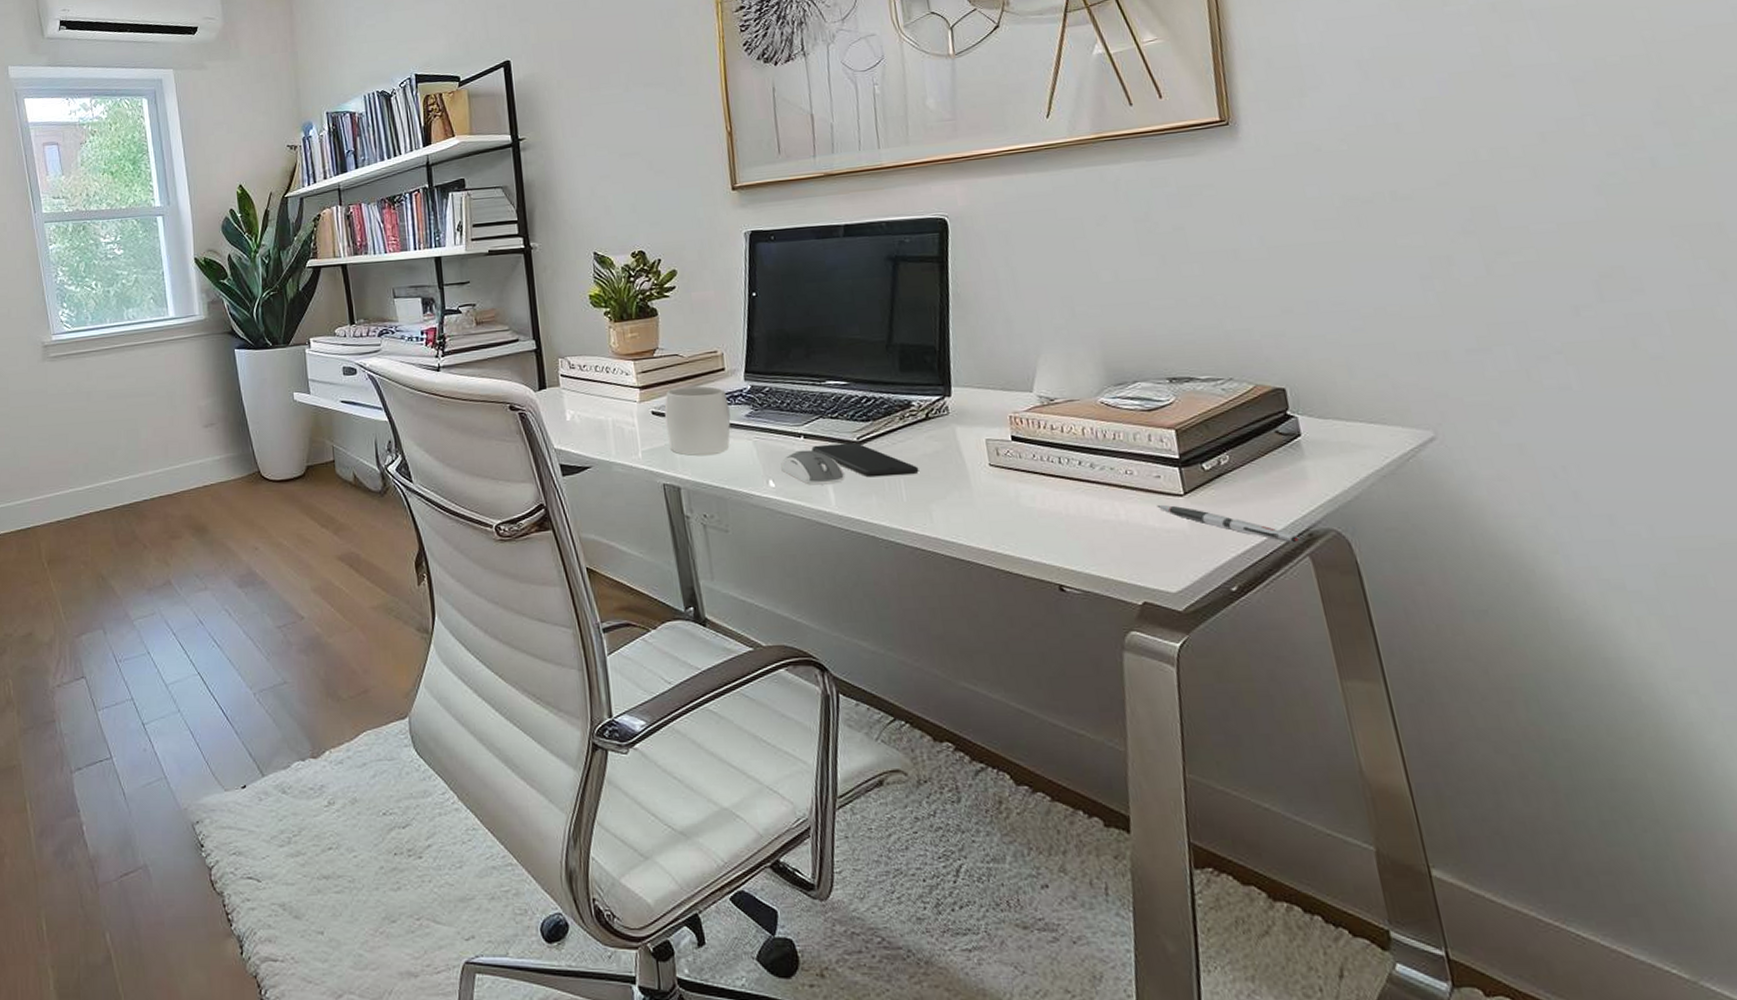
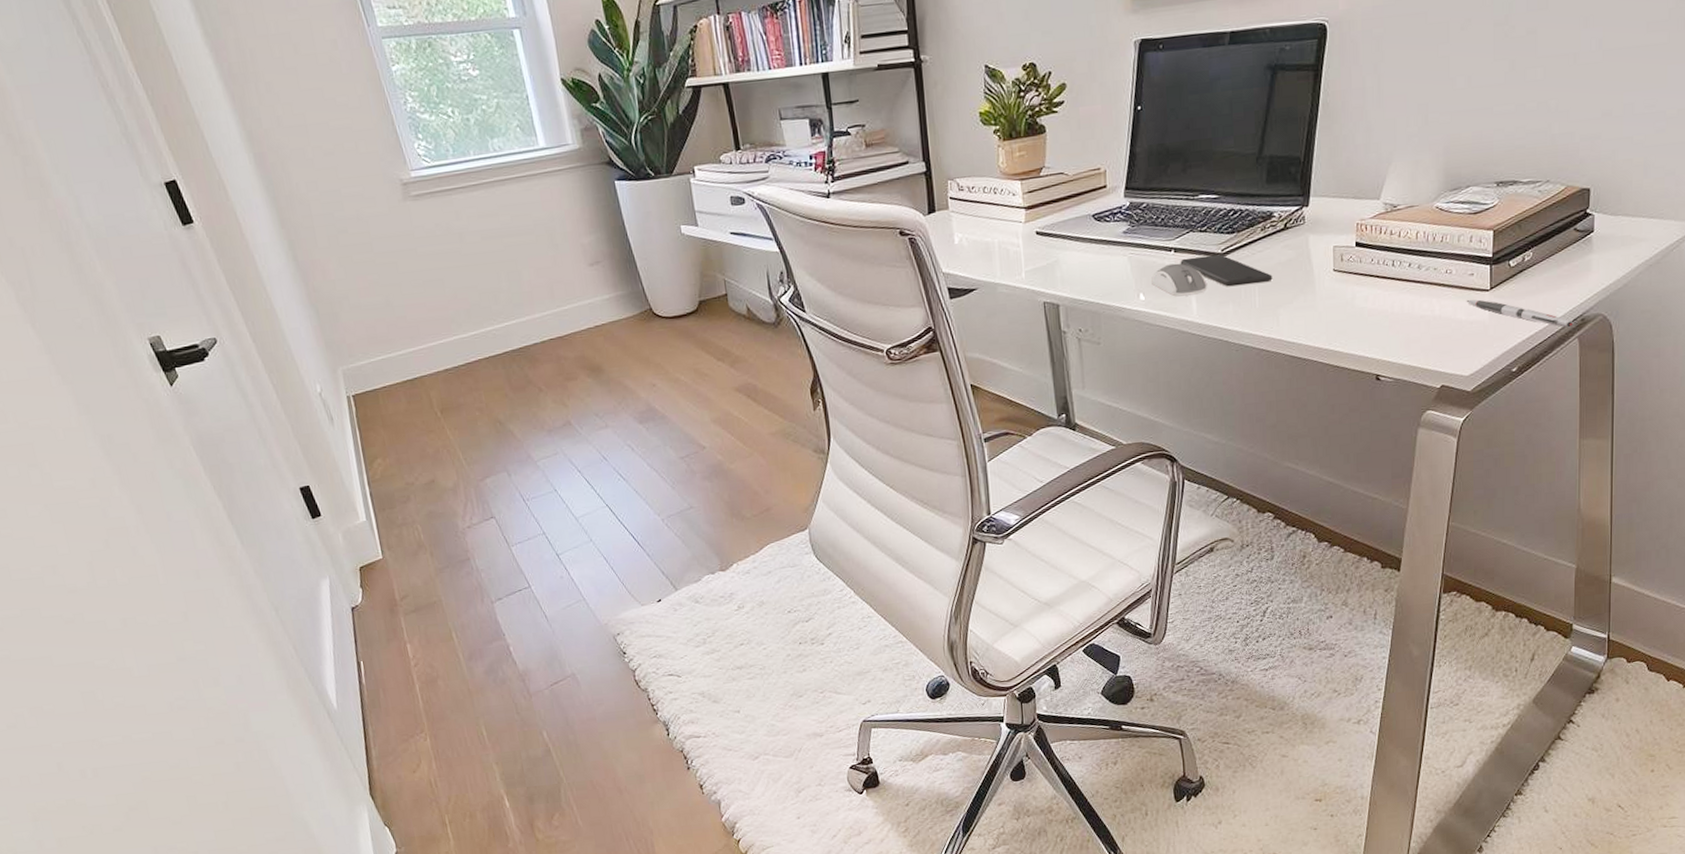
mug: present [664,386,731,457] -> none [1048,204,1109,274]

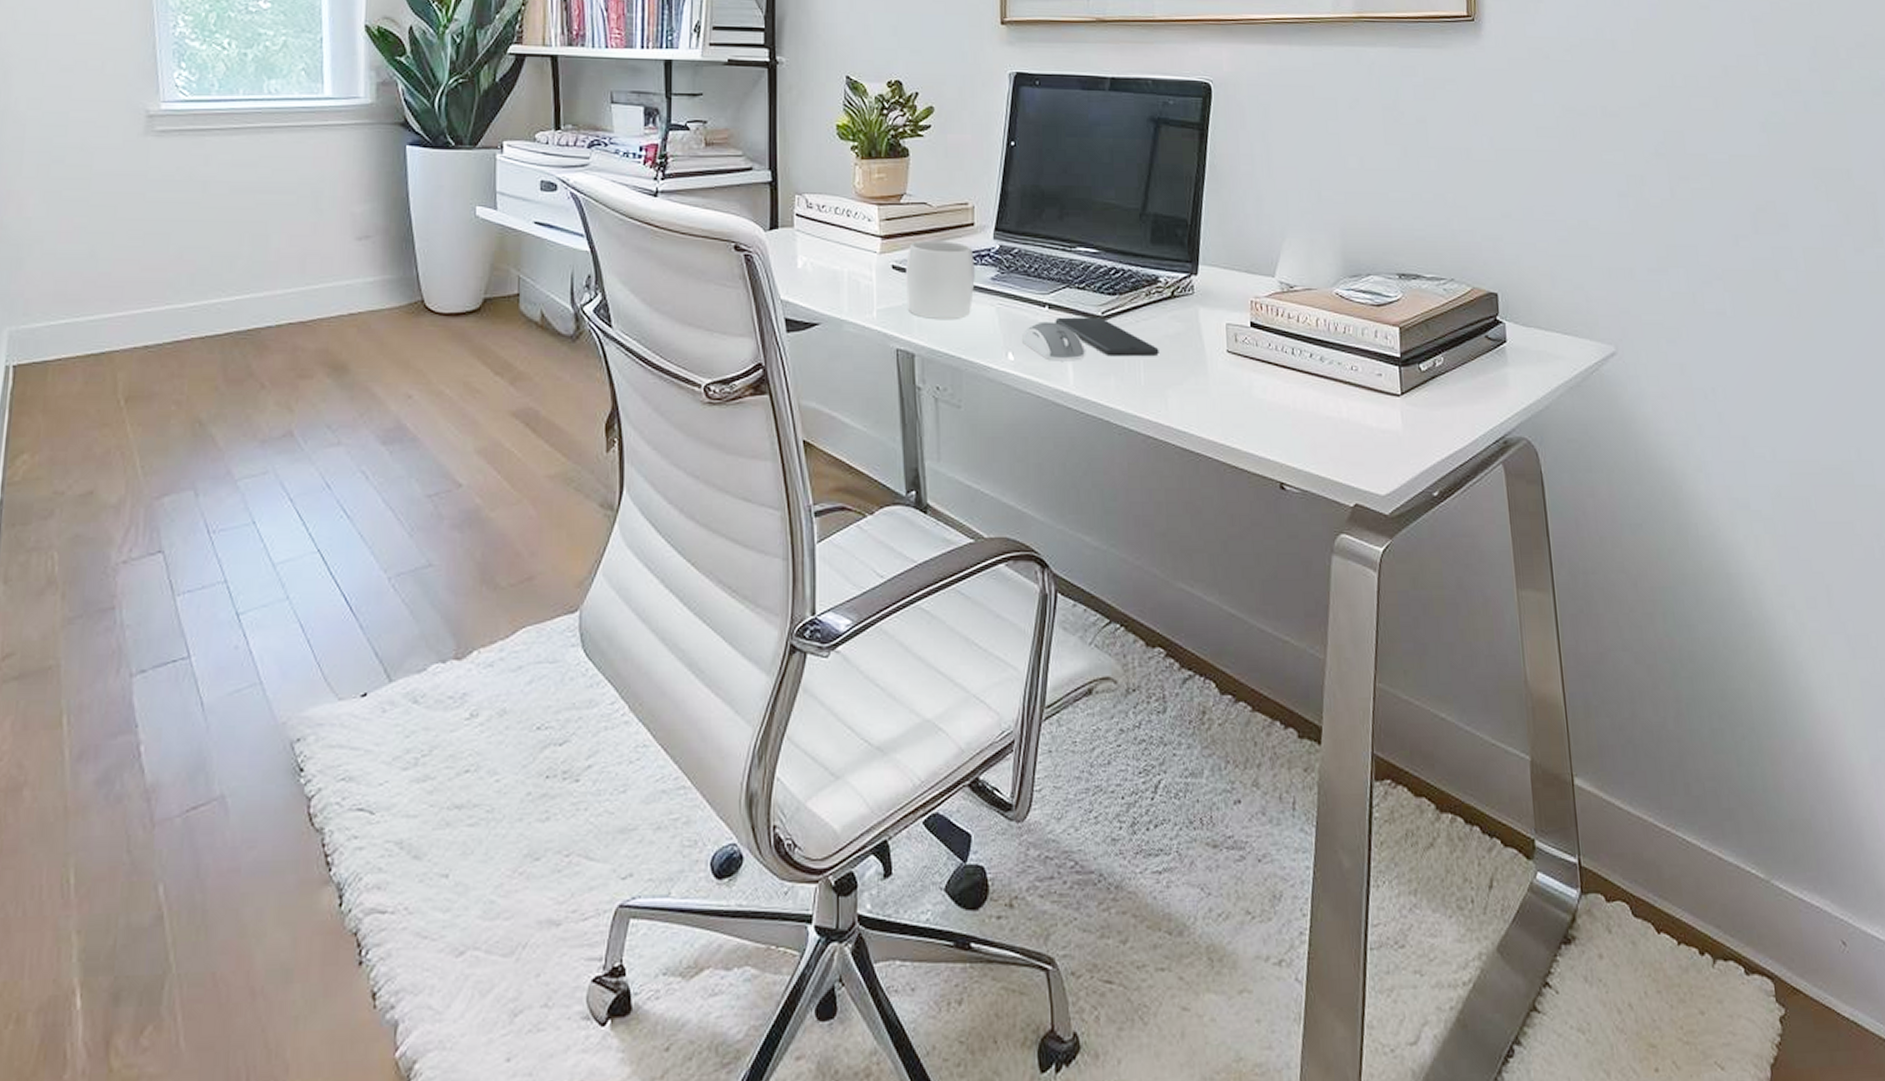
mug: none [1048,204,1109,274] -> present [906,240,975,320]
pen: present [1466,299,1574,328] -> none [1376,403,1496,450]

